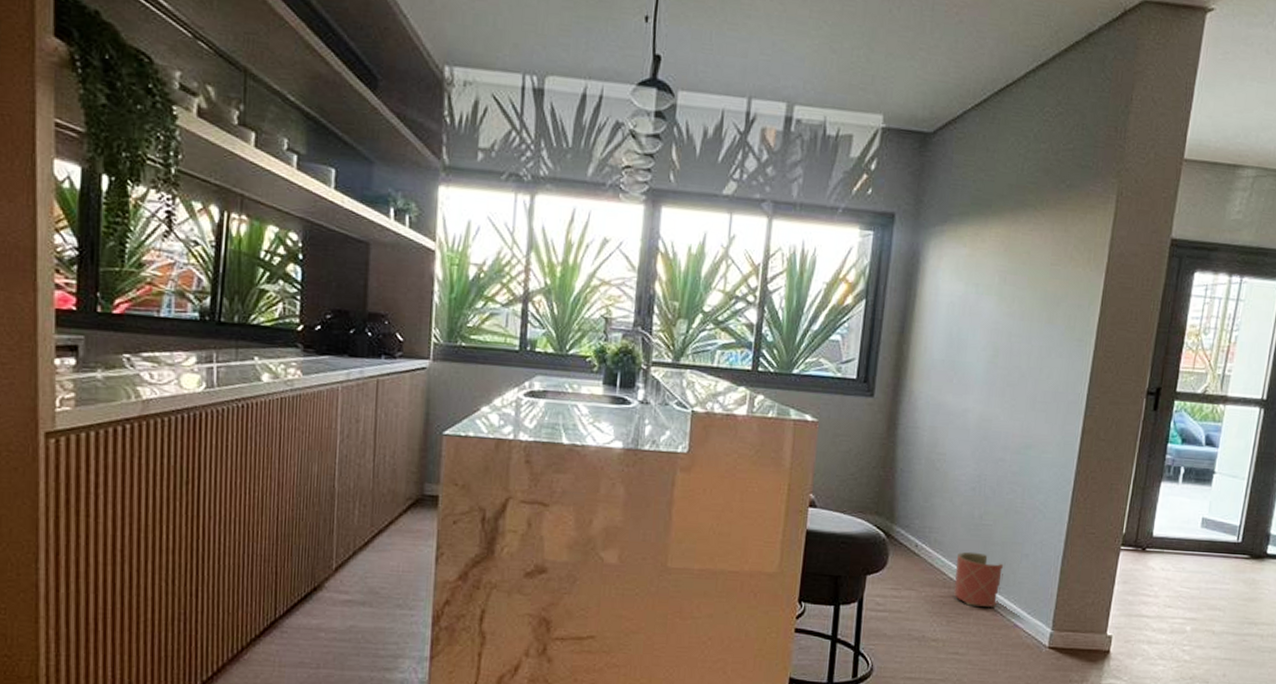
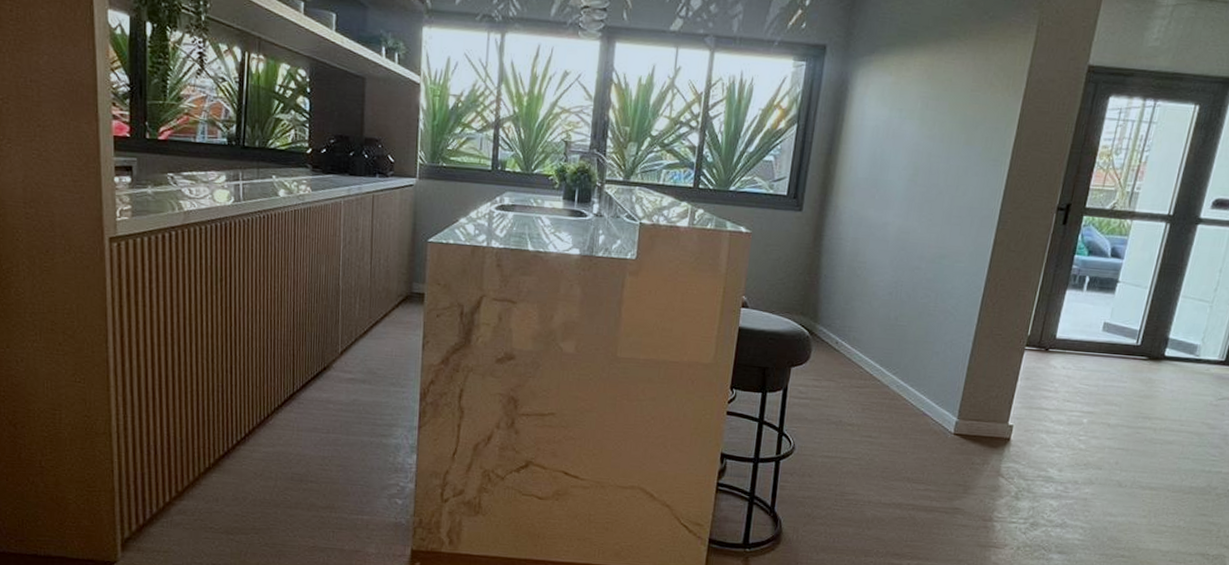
planter: present [954,551,1006,607] -> none [869,348,917,398]

